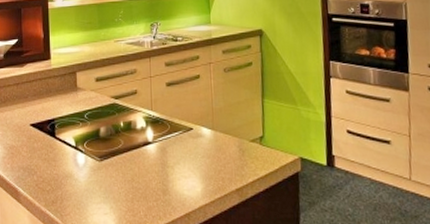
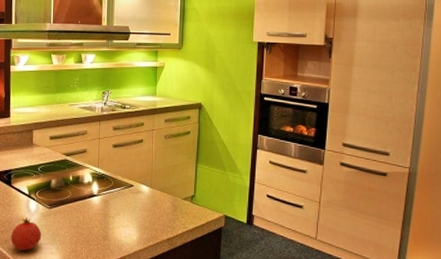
fruit: none [57,172,93,213] -> present [10,217,42,251]

